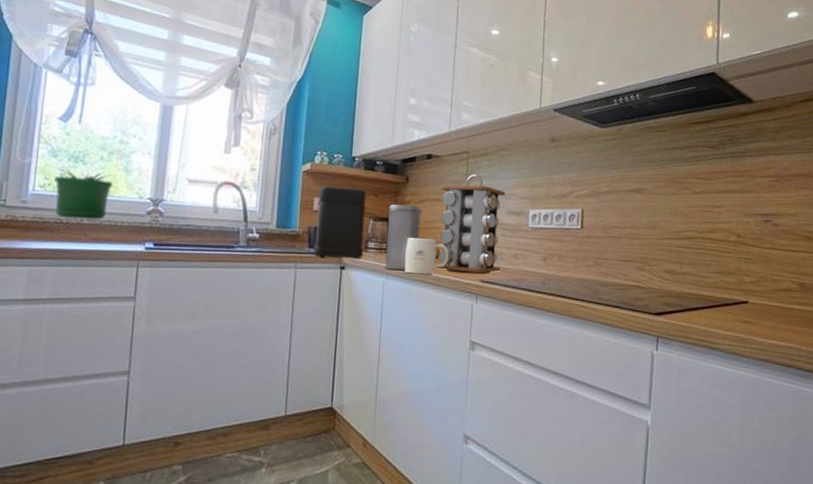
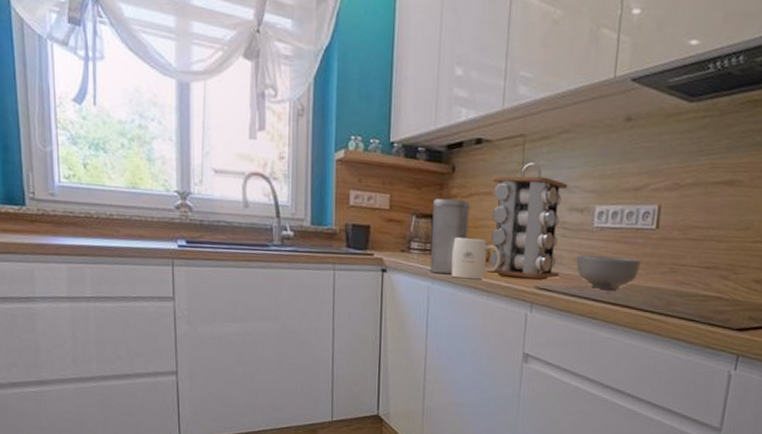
planter: present [54,168,115,220] -> none [78,157,139,215]
coffee maker: present [313,186,367,259] -> none [351,176,408,261]
bowl: none [515,251,570,282] -> present [576,254,641,290]

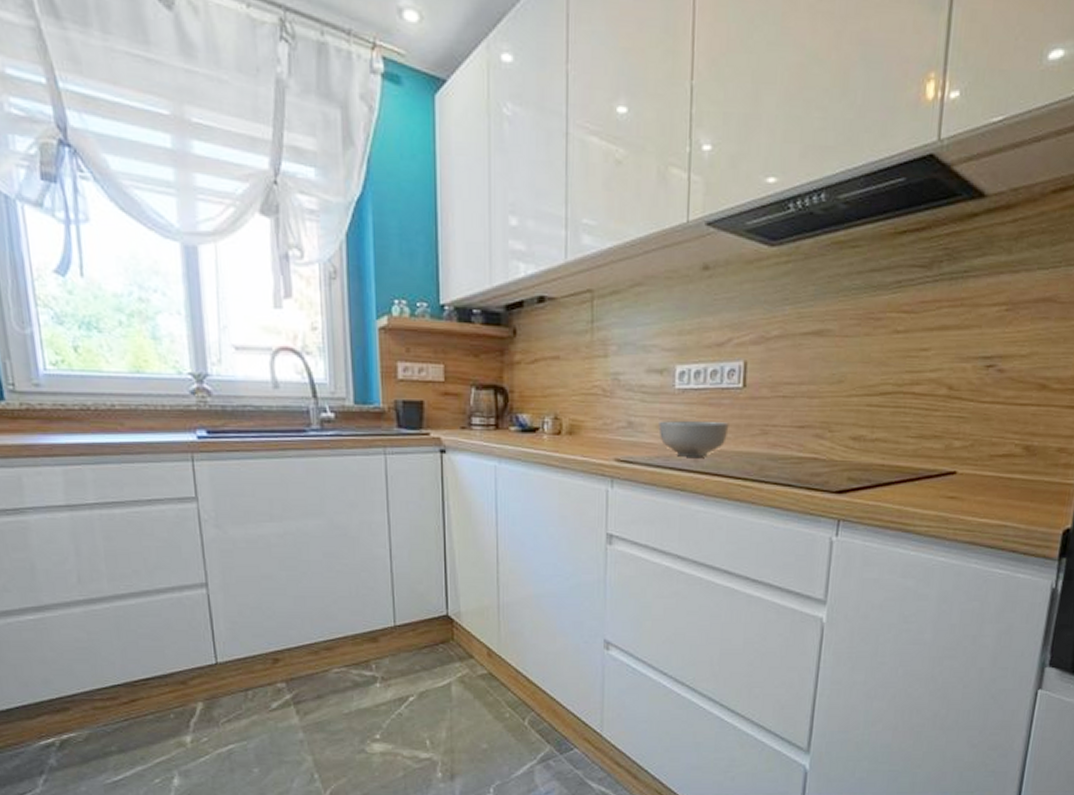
canister: present [429,199,470,275] -> none [493,367,536,452]
mug: present [451,237,501,280] -> none [518,409,575,456]
spice rack: present [486,162,568,281] -> none [558,321,644,452]

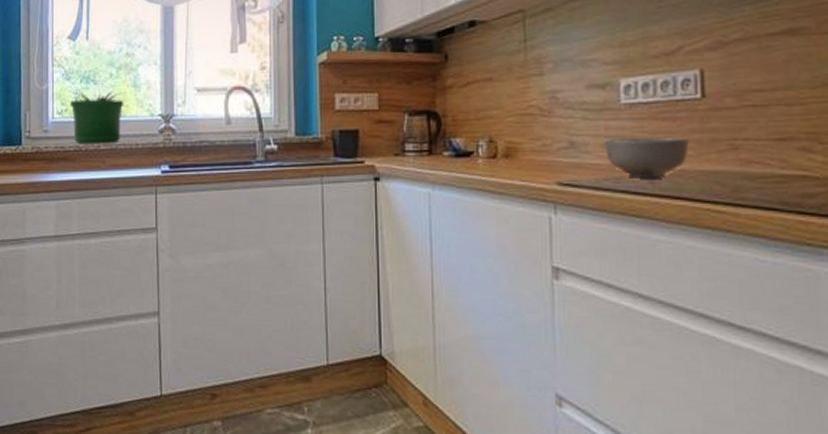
planter: none [66,339,143,404] -> present [70,91,125,145]

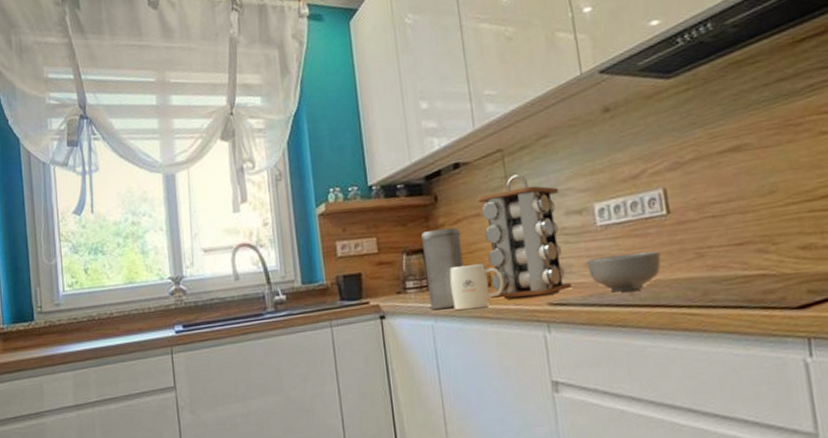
planter: present [70,91,125,145] -> none [79,259,135,314]
canister: none [425,91,469,177] -> present [420,228,464,310]
mug: none [452,133,511,181] -> present [449,264,505,311]
spice rack: none [491,39,586,175] -> present [477,174,572,300]

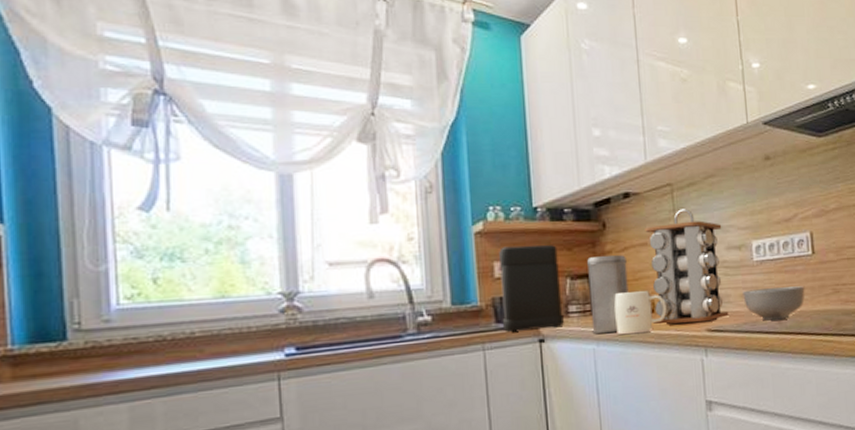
coffee maker: none [340,222,402,309] -> present [499,244,564,332]

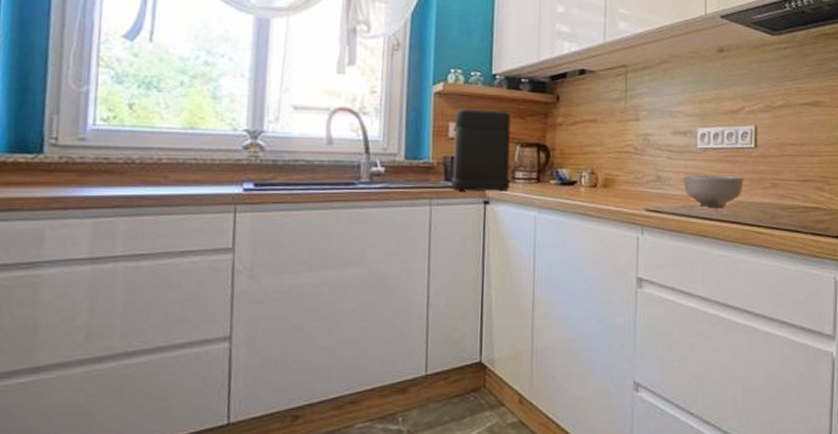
canister: present [586,255,629,335] -> none [535,127,576,203]
mug: present [613,291,667,335] -> none [558,165,609,206]
spice rack: present [645,209,729,326] -> none [595,90,671,203]

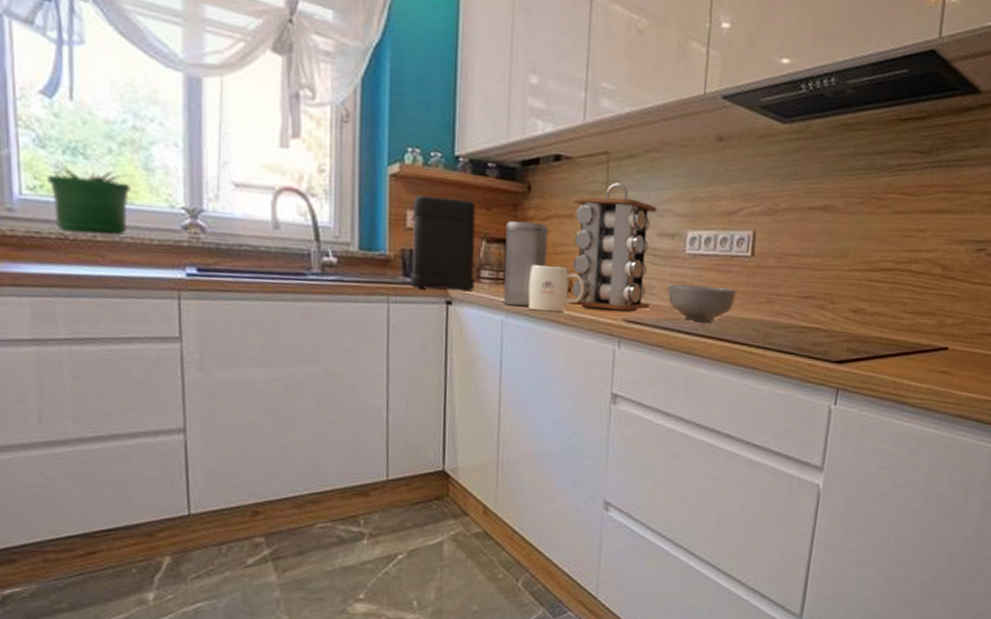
planter: none [121,96,200,158] -> present [47,163,133,236]
canister: none [535,127,576,203] -> present [502,221,549,307]
mug: none [558,165,609,206] -> present [527,265,585,313]
spice rack: none [595,90,671,203] -> present [568,183,657,313]

